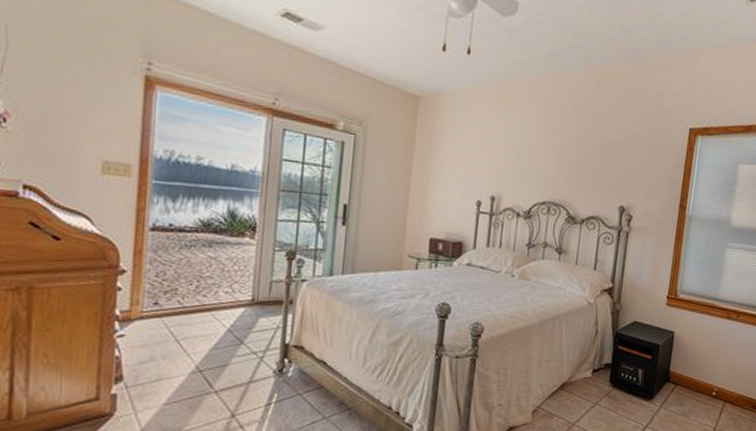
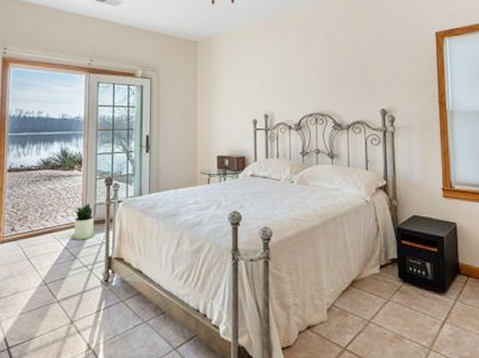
planter: none [237,278,270,323] -> present [71,202,96,240]

